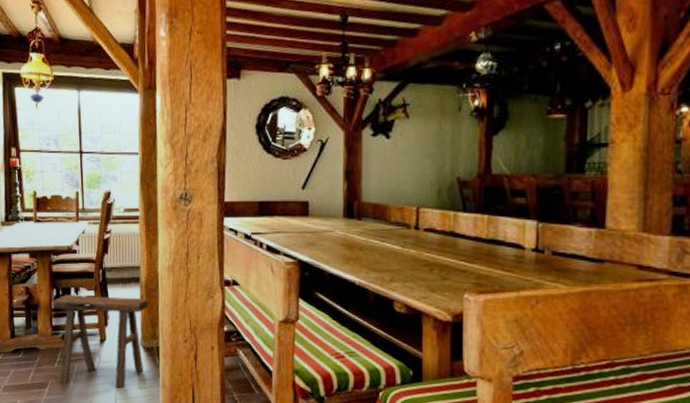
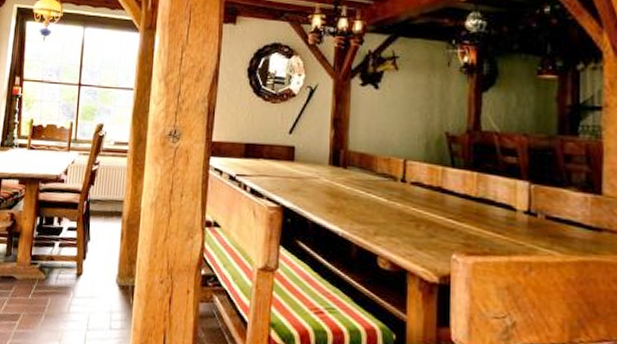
stool: present [52,295,150,388] -> none [32,224,130,327]

